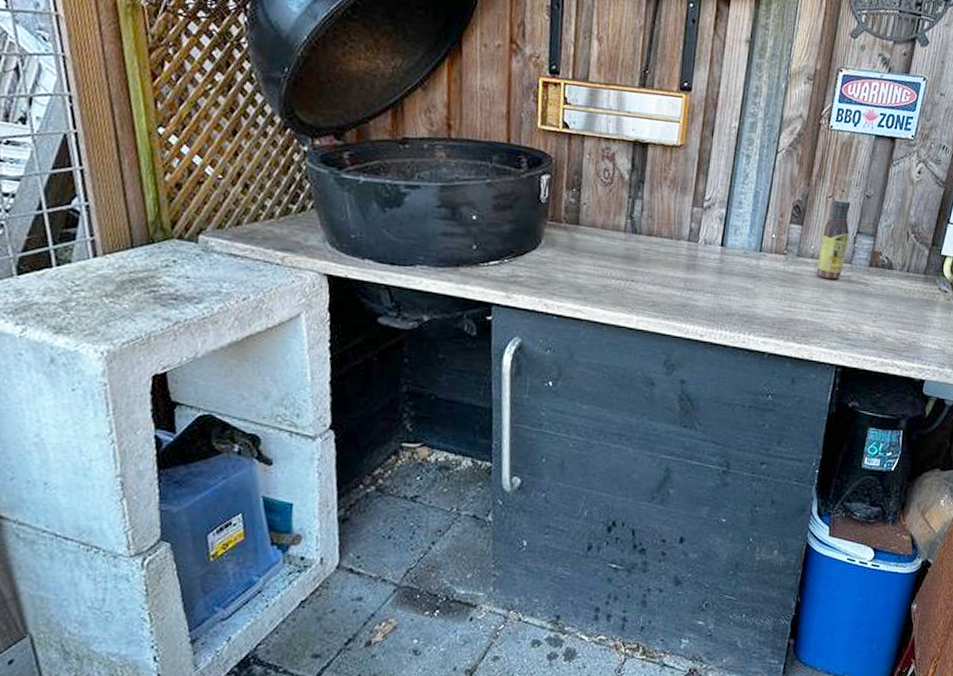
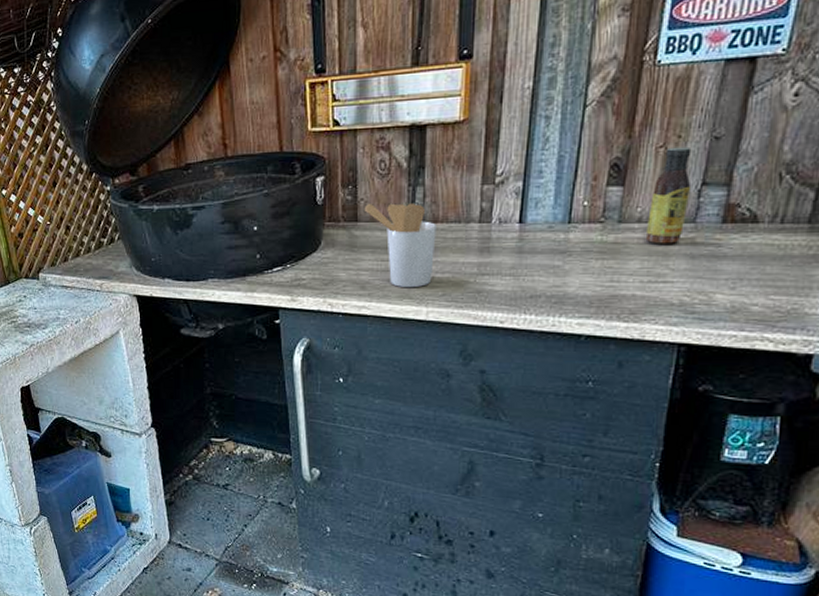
utensil holder: none [587,208,651,296] -> present [365,202,436,288]

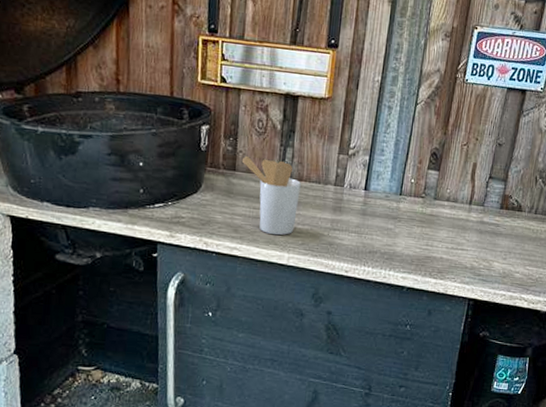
sauce bottle: present [645,146,692,244] -> none [452,146,484,221]

